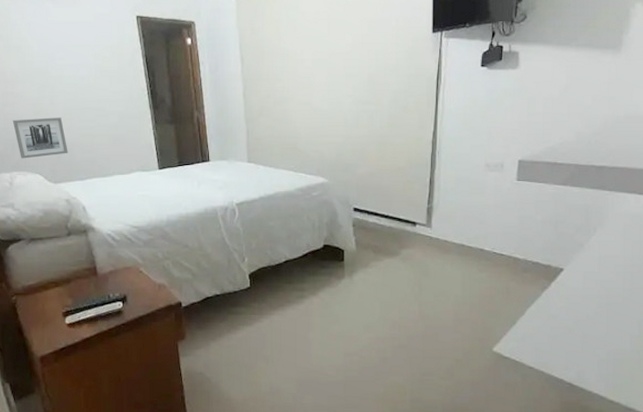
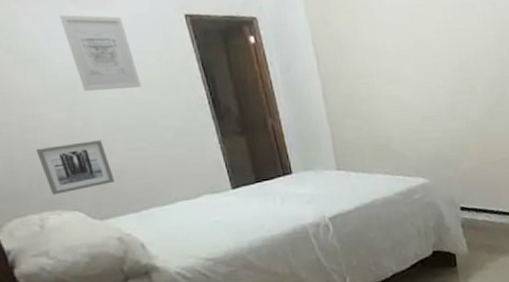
wall art: none [40,11,97,76] -> present [60,15,142,91]

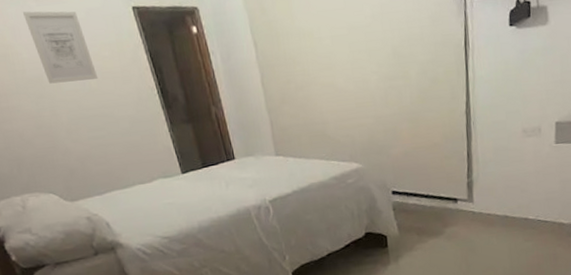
wall art: present [35,140,115,195] -> none [13,129,81,179]

